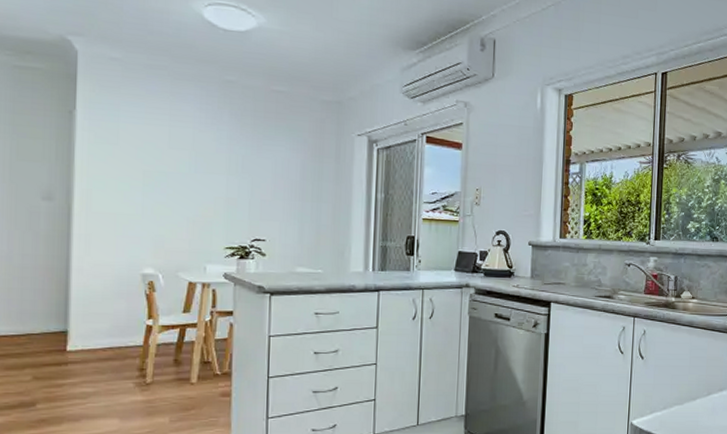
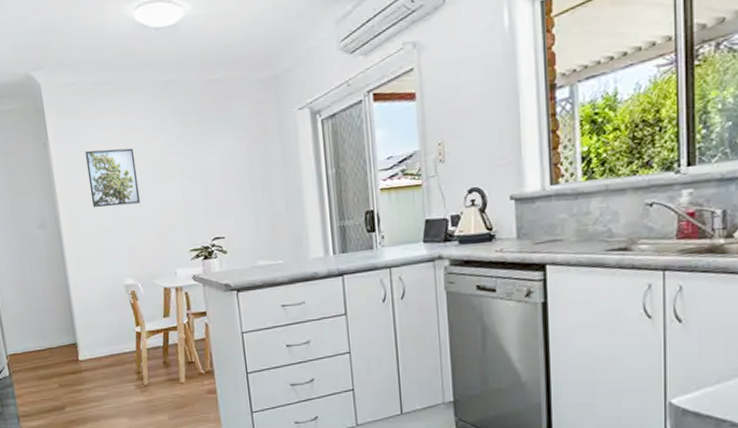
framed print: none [118,129,179,193] -> present [85,148,141,208]

